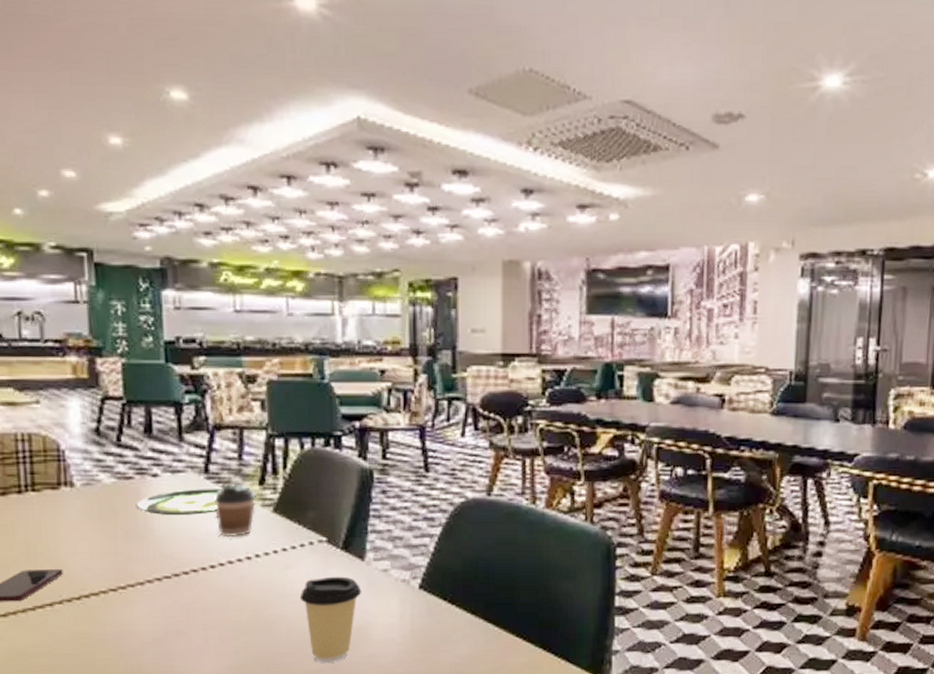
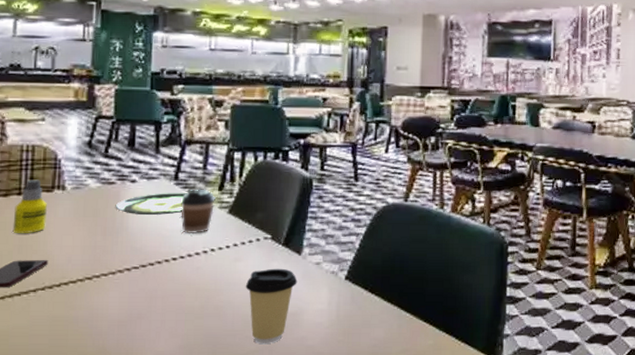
bottle: none [16,475,56,540] -> present [12,179,48,234]

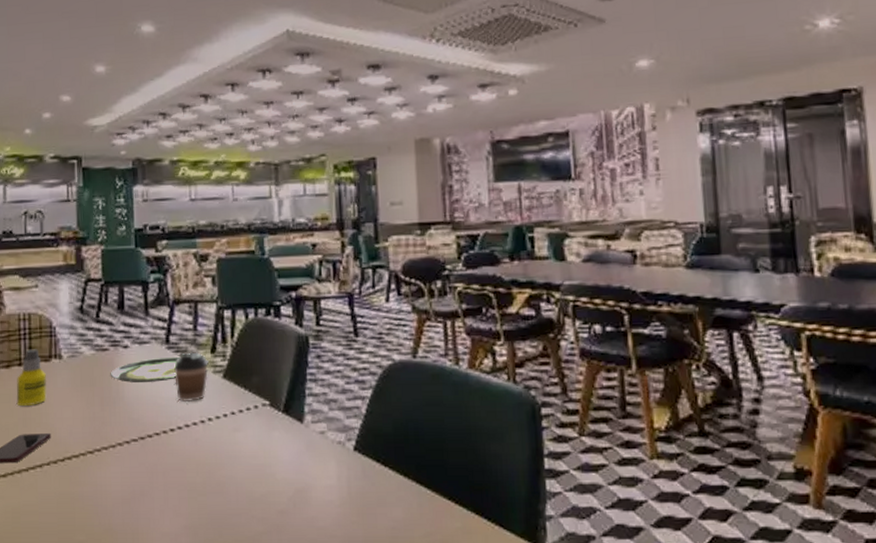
coffee cup: present [245,268,298,345] -> none [246,438,302,525]

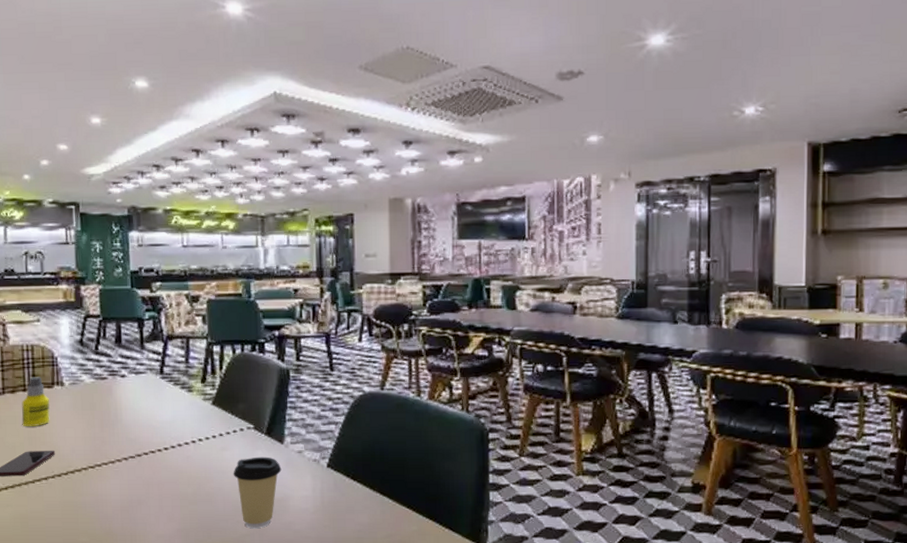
plate: present [110,357,181,382] -> none [109,386,174,407]
coffee cup: present [173,352,209,403] -> none [167,382,199,425]
coffee cup: none [246,438,302,525] -> present [233,457,282,529]

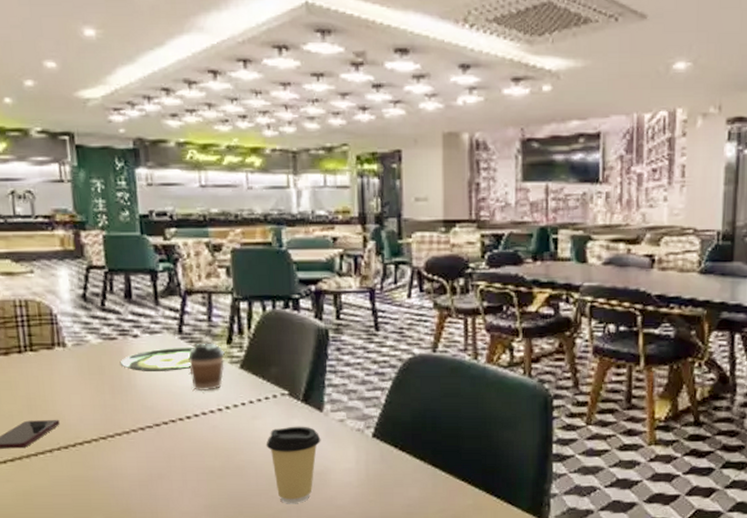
bottle: present [21,377,50,427] -> none [17,336,52,394]
plate: none [109,386,174,407] -> present [120,348,195,371]
coffee cup: none [167,382,199,425] -> present [187,343,225,392]

